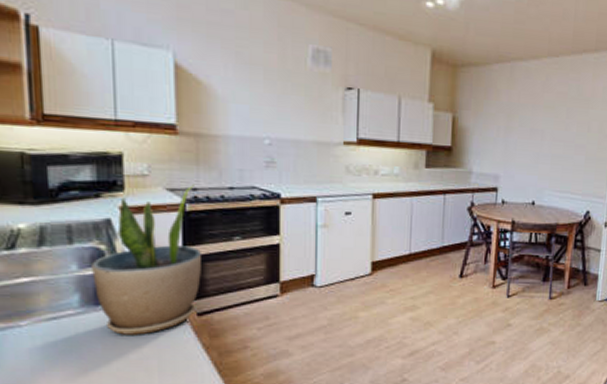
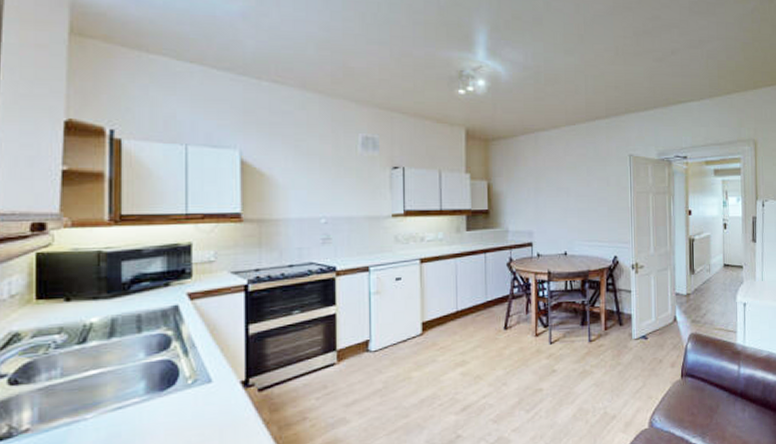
potted plant: present [91,183,201,335] -> none [158,265,262,418]

